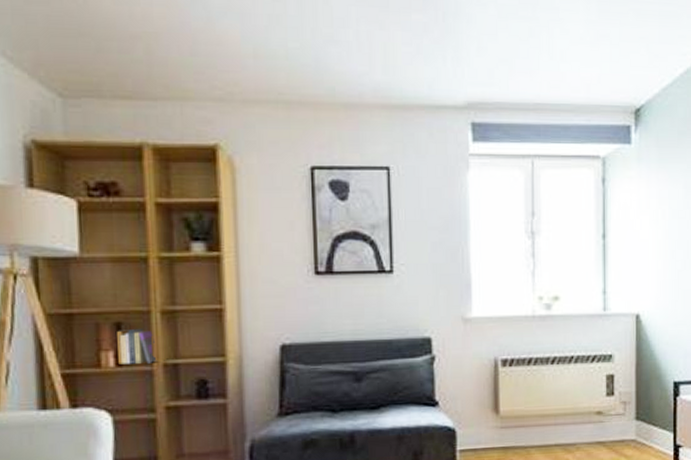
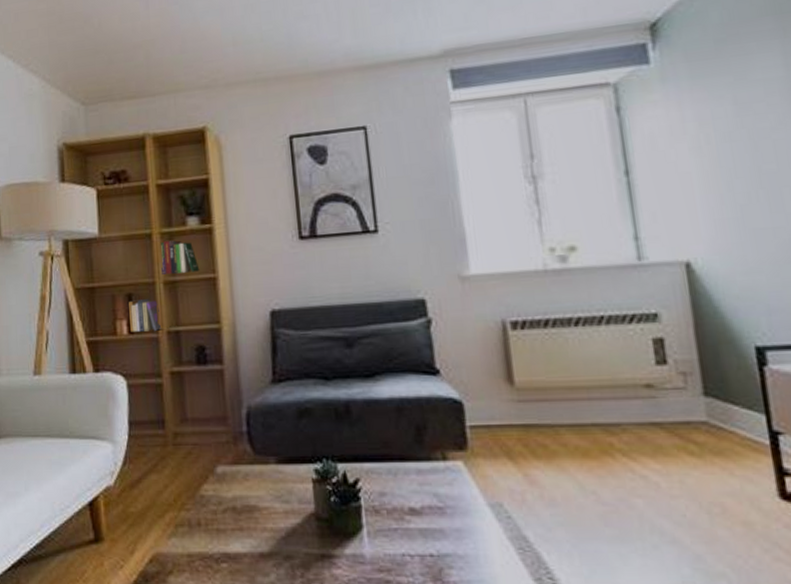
books: none [159,267,204,303] -> present [161,240,200,274]

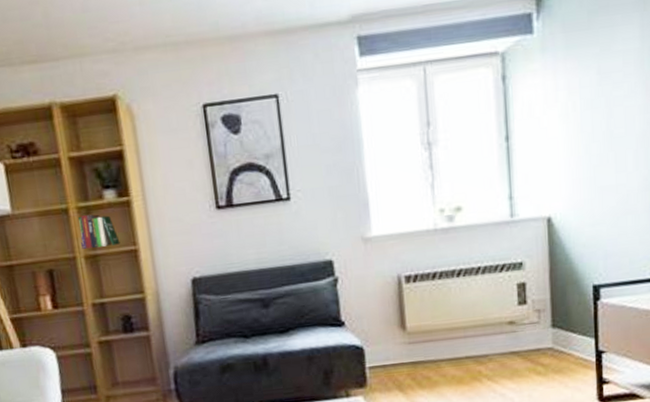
books: present [129,298,163,332] -> none [50,273,88,307]

